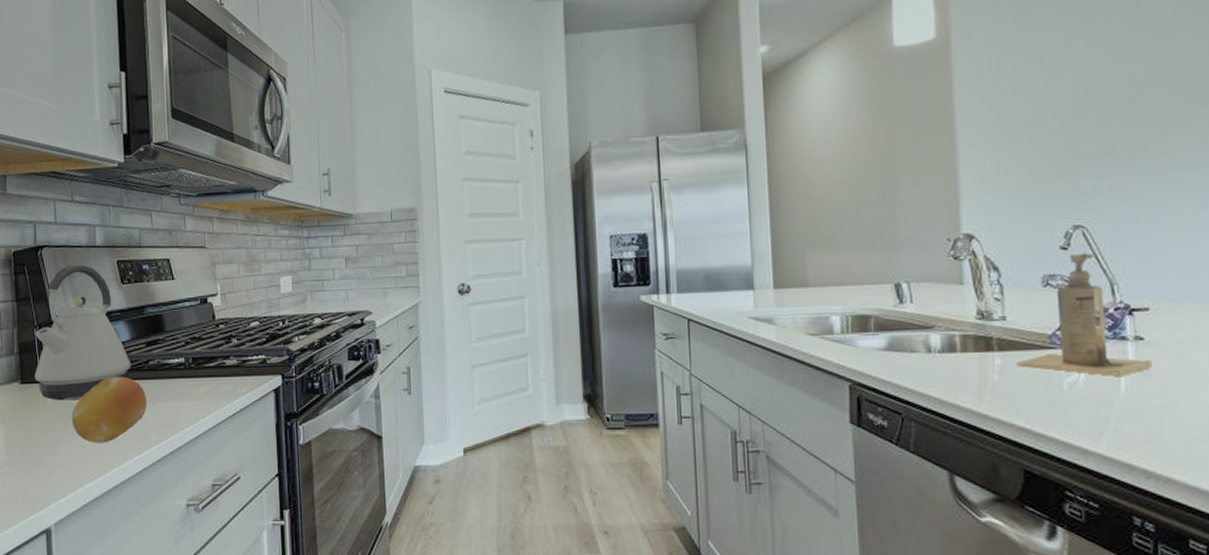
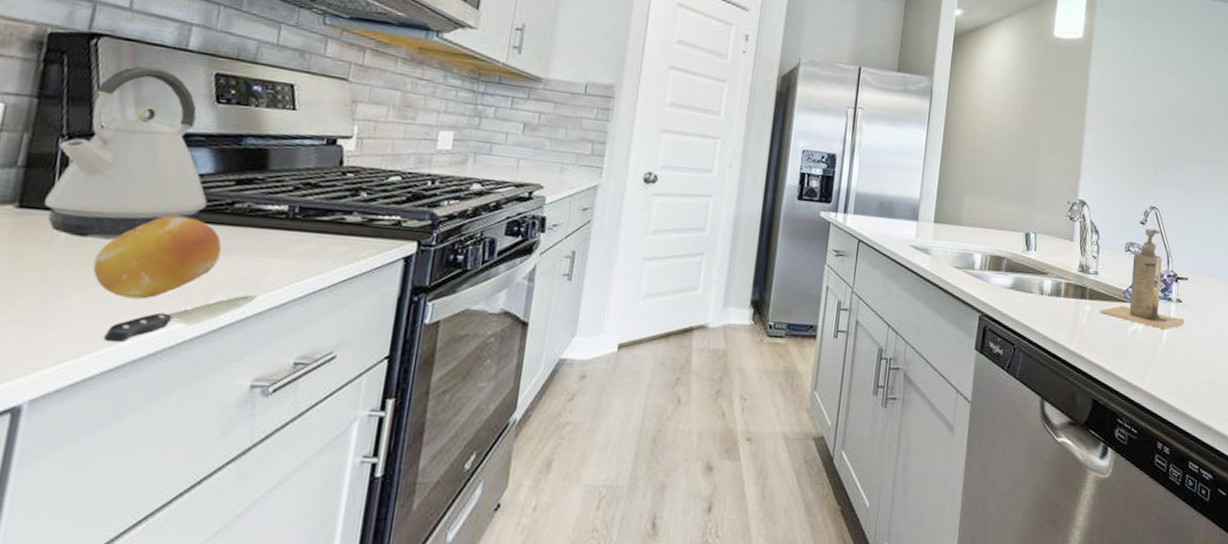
kitchen knife: none [87,432,178,478] -> present [103,294,258,343]

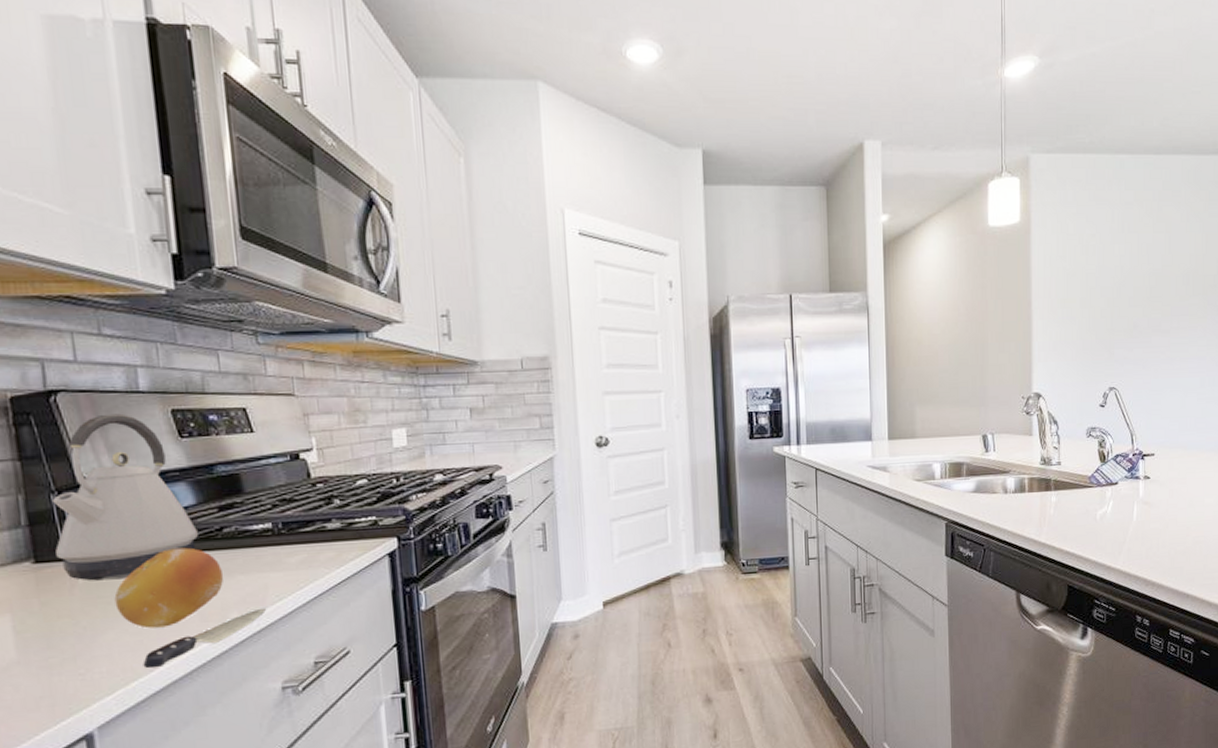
soap dispenser: present [1099,228,1184,330] -> none [1066,410,1154,509]

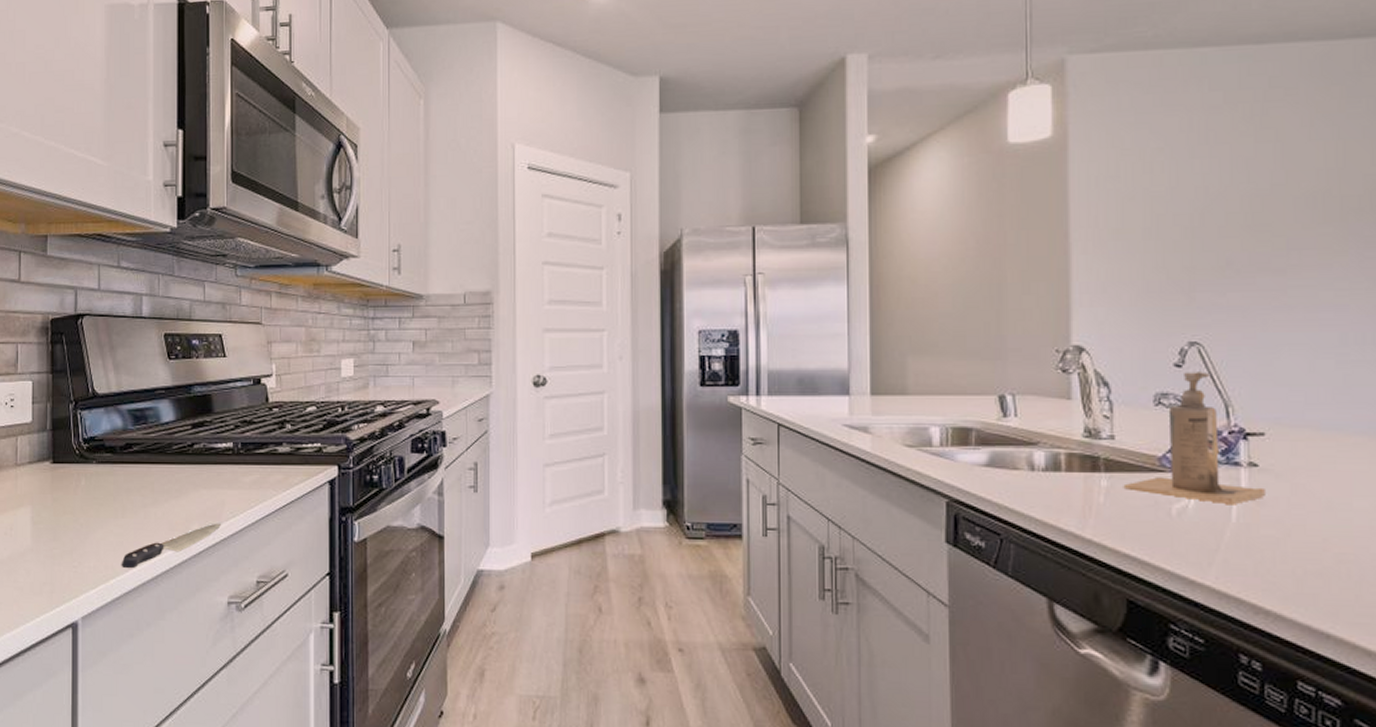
kettle: present [53,413,198,581] -> none [68,336,174,484]
fruit: present [114,547,224,629] -> none [106,459,191,532]
soap dispenser: none [1066,410,1154,509] -> present [1123,372,1265,505]

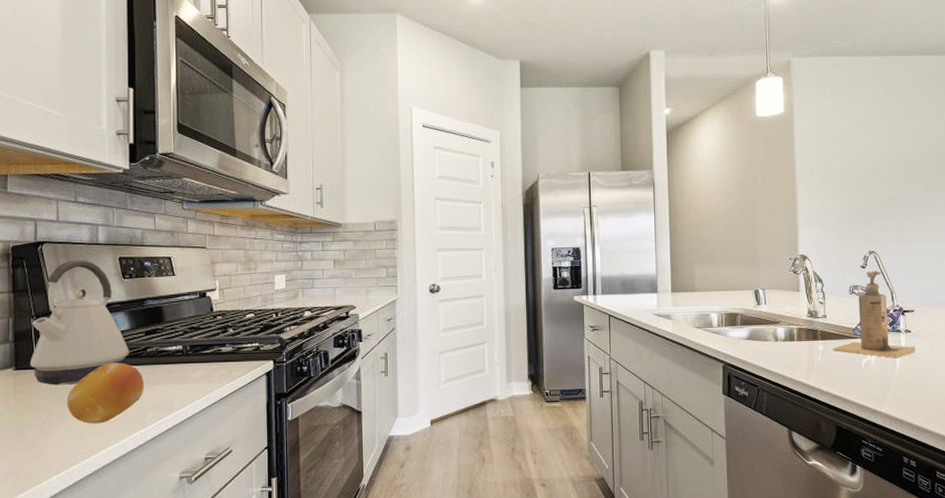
kettle: none [68,336,174,484] -> present [30,260,129,385]
fruit: none [106,459,191,532] -> present [66,362,145,424]
kitchen knife: present [121,523,222,569] -> none [81,412,174,456]

